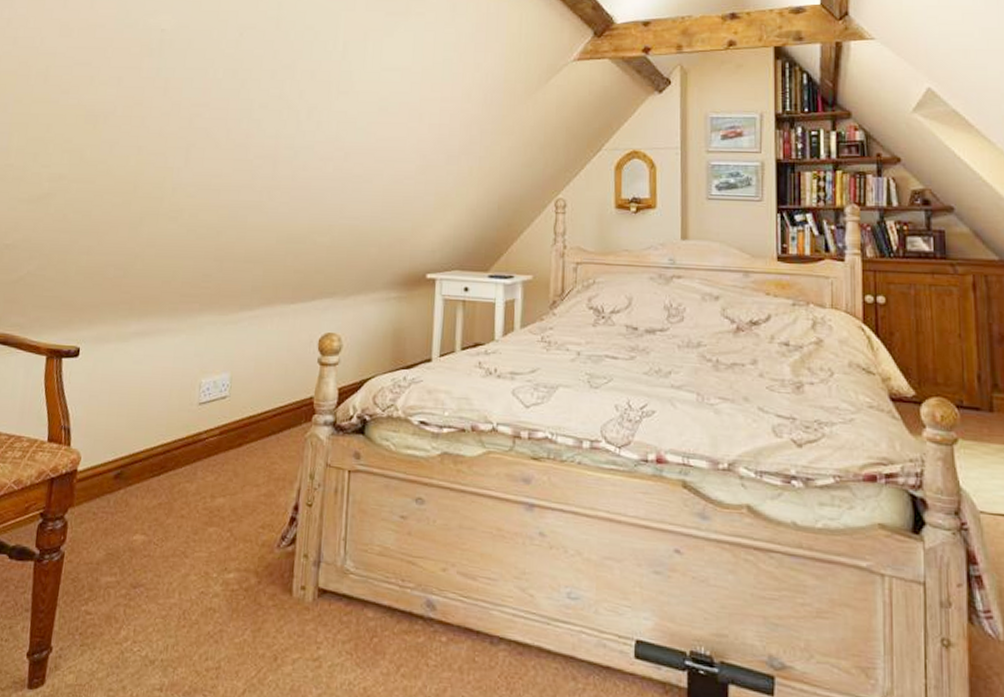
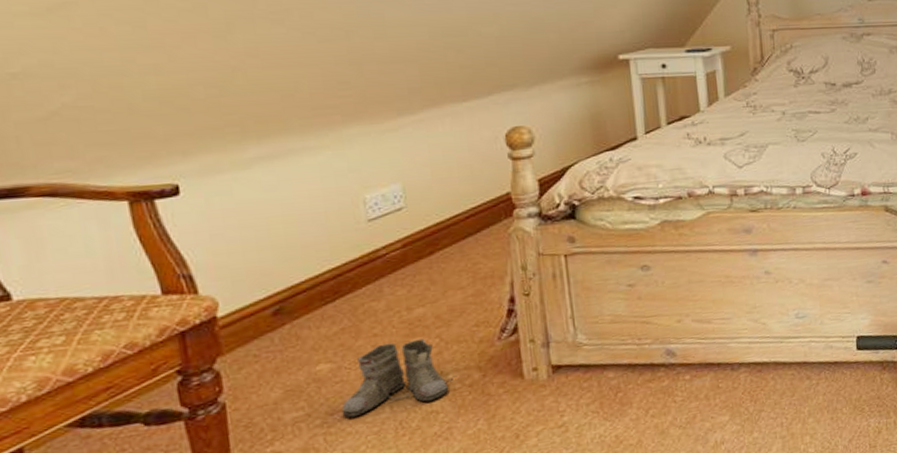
boots: none [142,526,233,597] -> present [341,338,453,418]

